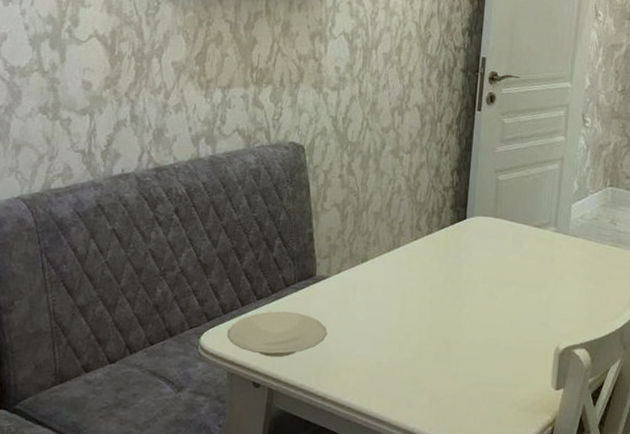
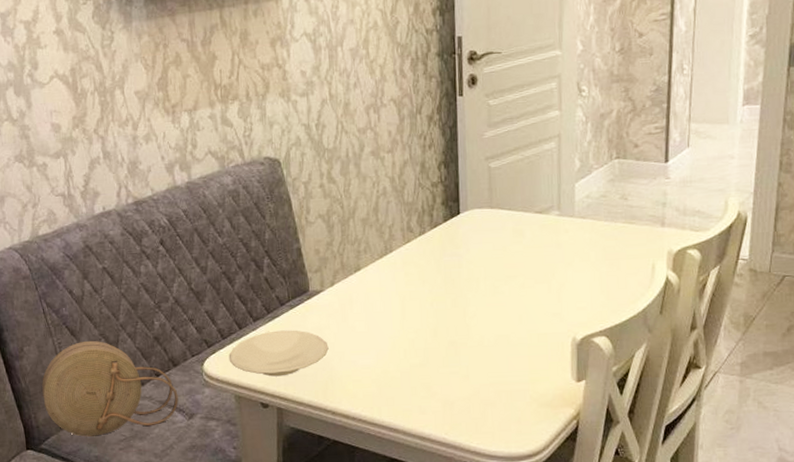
handbag: none [26,301,170,401] -> present [42,340,179,437]

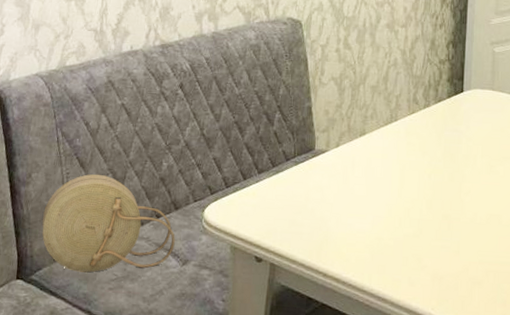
saucer: present [229,330,329,377] -> none [229,185,327,232]

